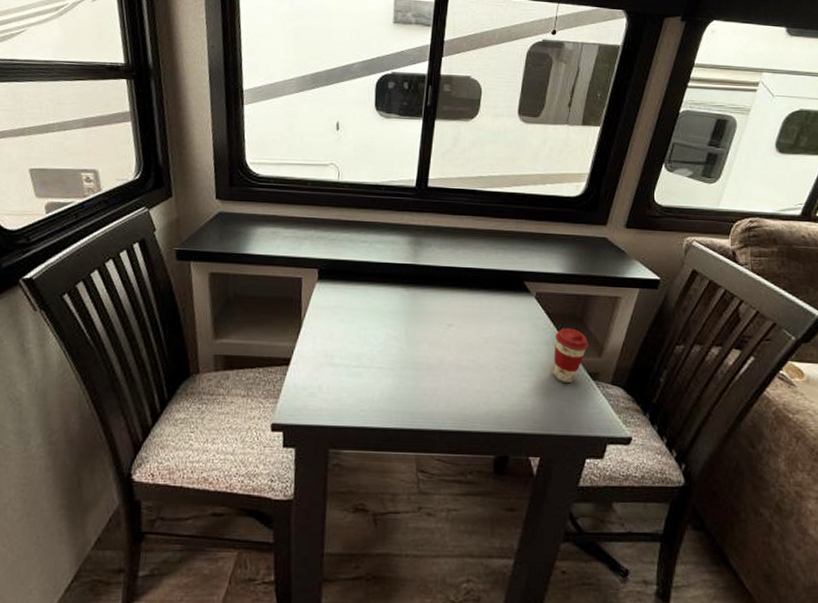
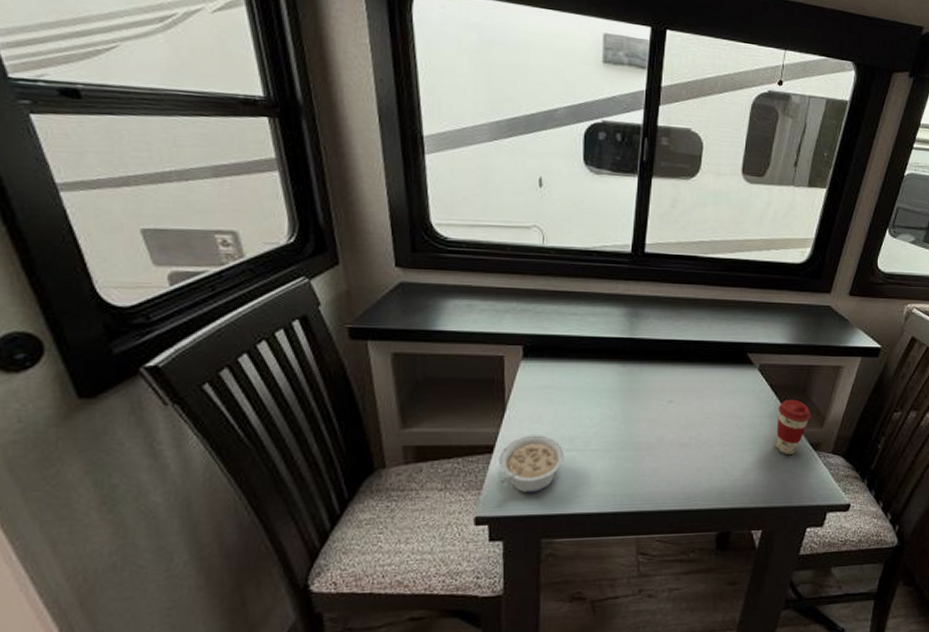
legume: none [293,350,352,405] -> present [498,435,564,494]

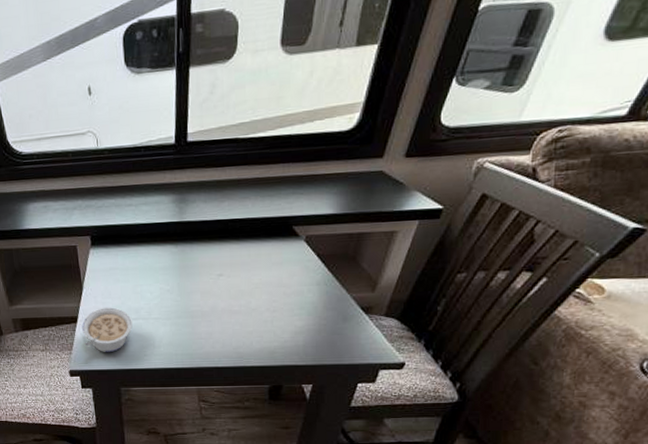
coffee cup: present [776,399,811,454] -> none [325,267,362,318]

